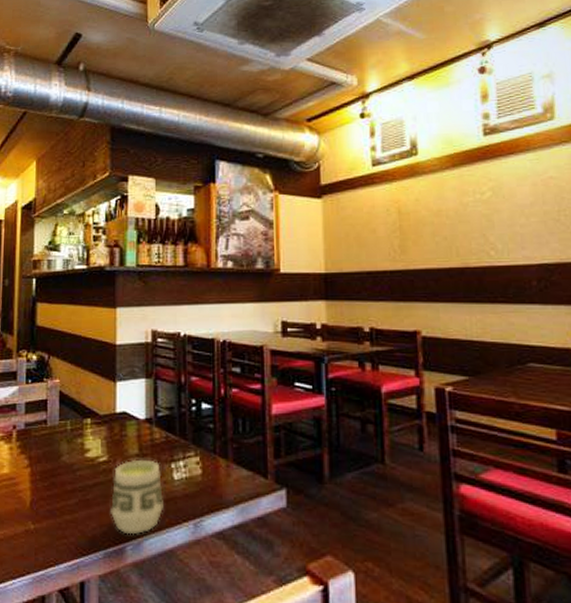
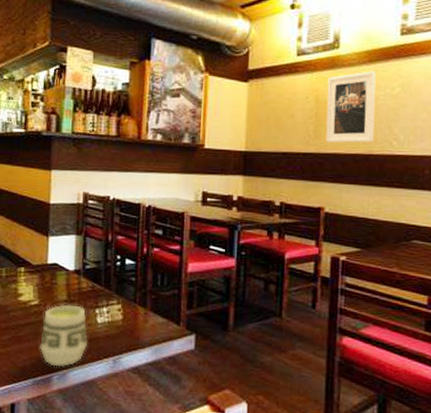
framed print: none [409,176,468,257] -> present [326,71,376,143]

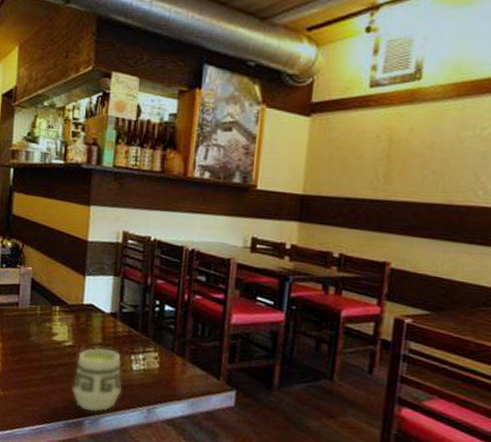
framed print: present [326,71,376,143] -> none [397,107,464,191]

